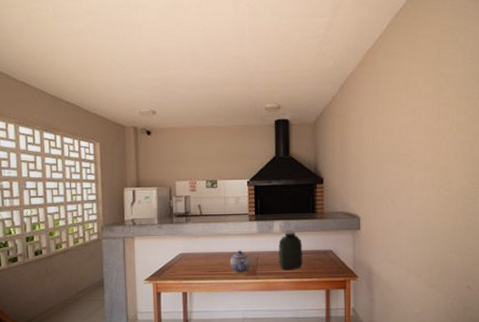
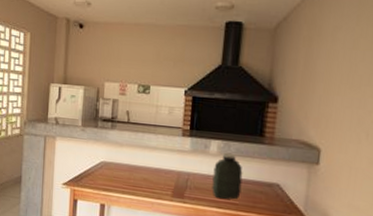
teapot: present [230,250,251,273] -> none [155,167,180,194]

